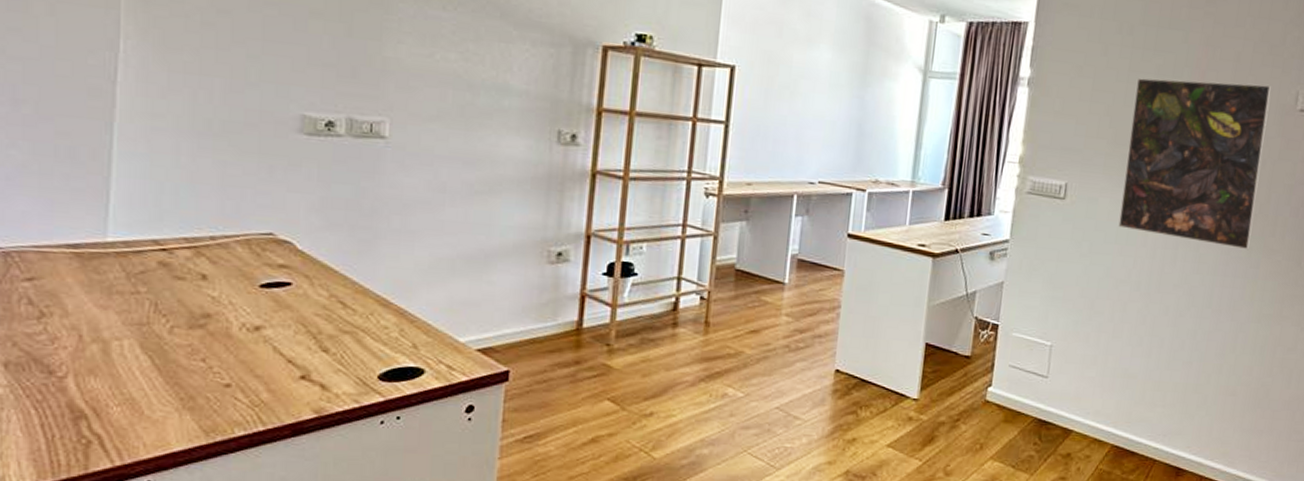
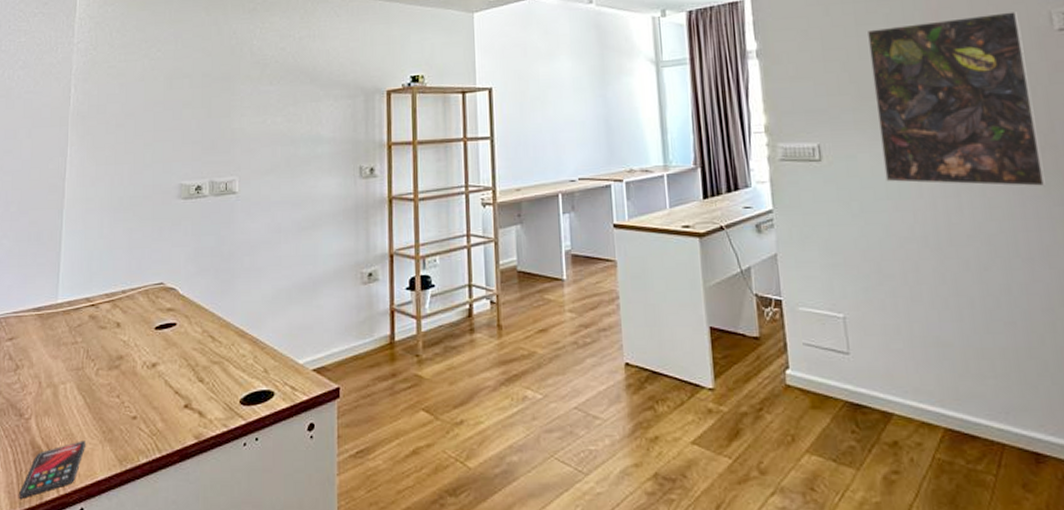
smartphone: none [51,407,154,468] -> present [19,441,85,499]

